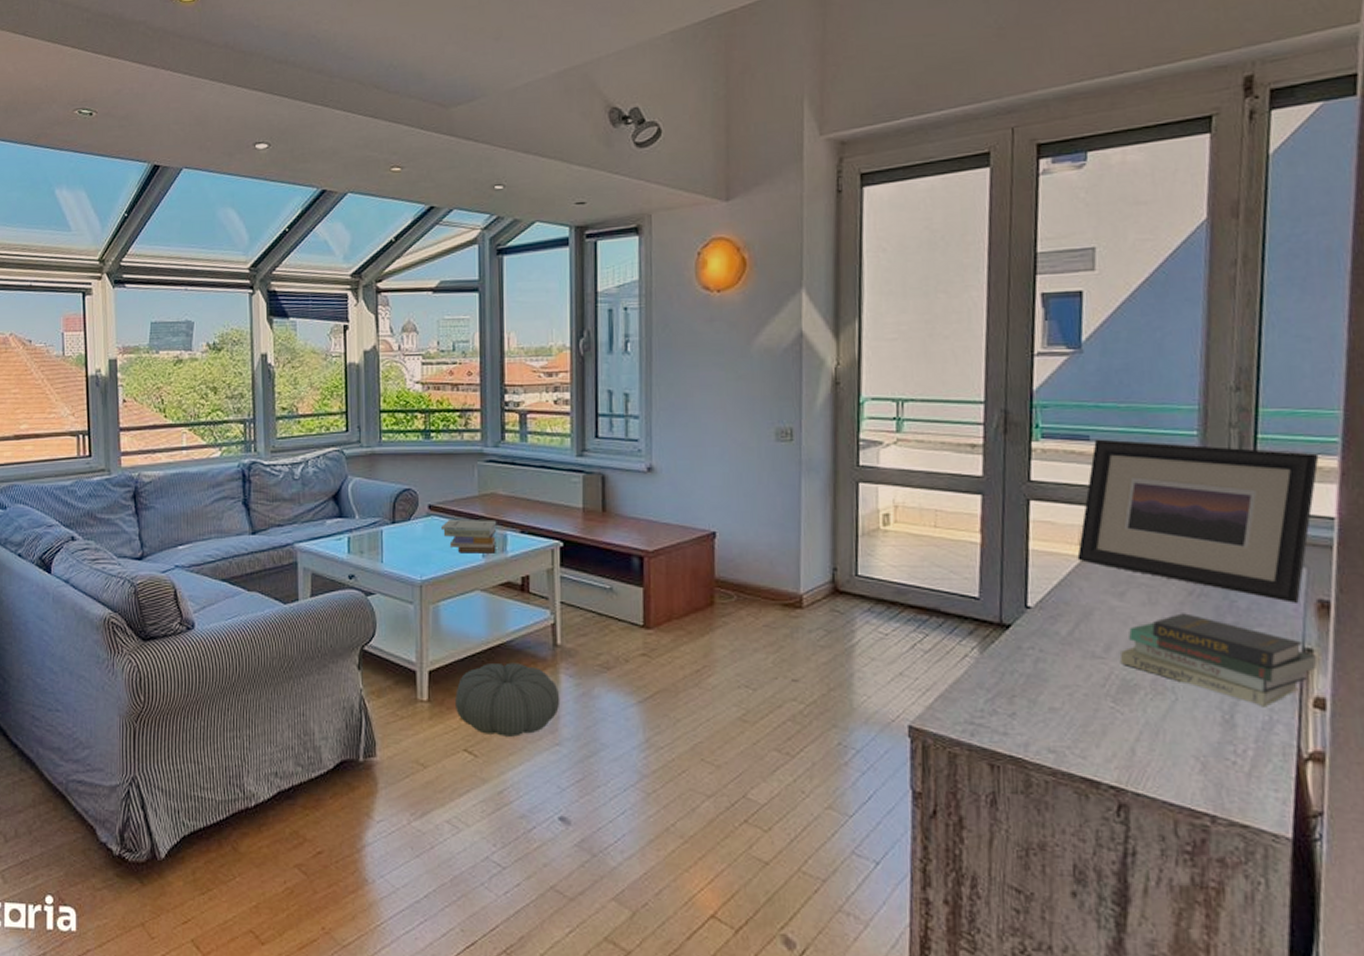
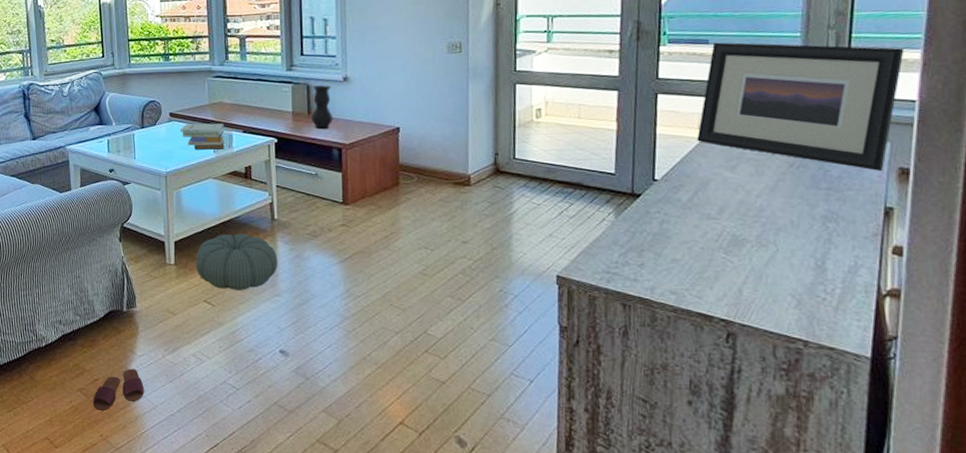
slippers: none [314,838,382,894] -> present [93,369,144,411]
vase: none [605,476,634,531] -> present [310,85,333,129]
books: present [1119,613,1318,707] -> none [730,181,897,255]

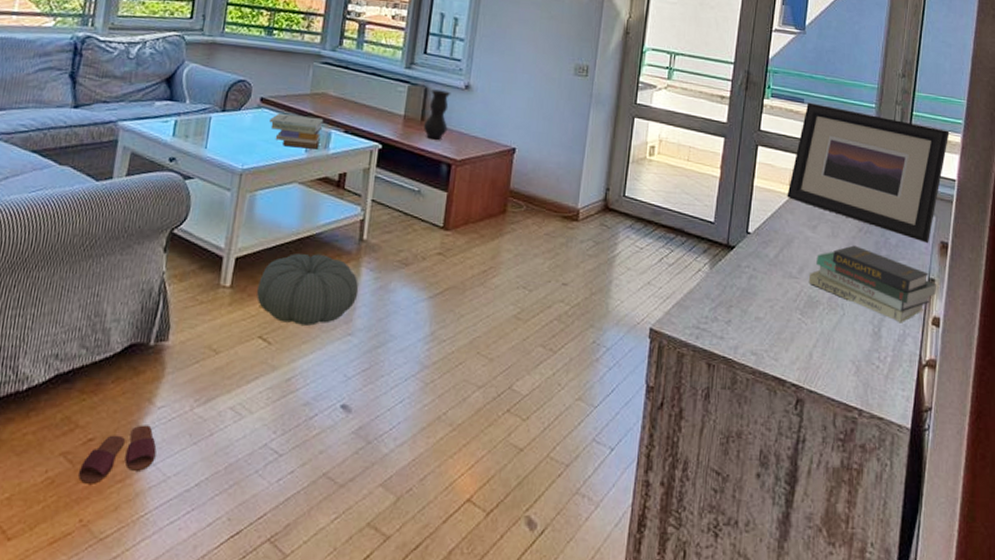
books: none [730,181,897,255] -> present [808,245,937,323]

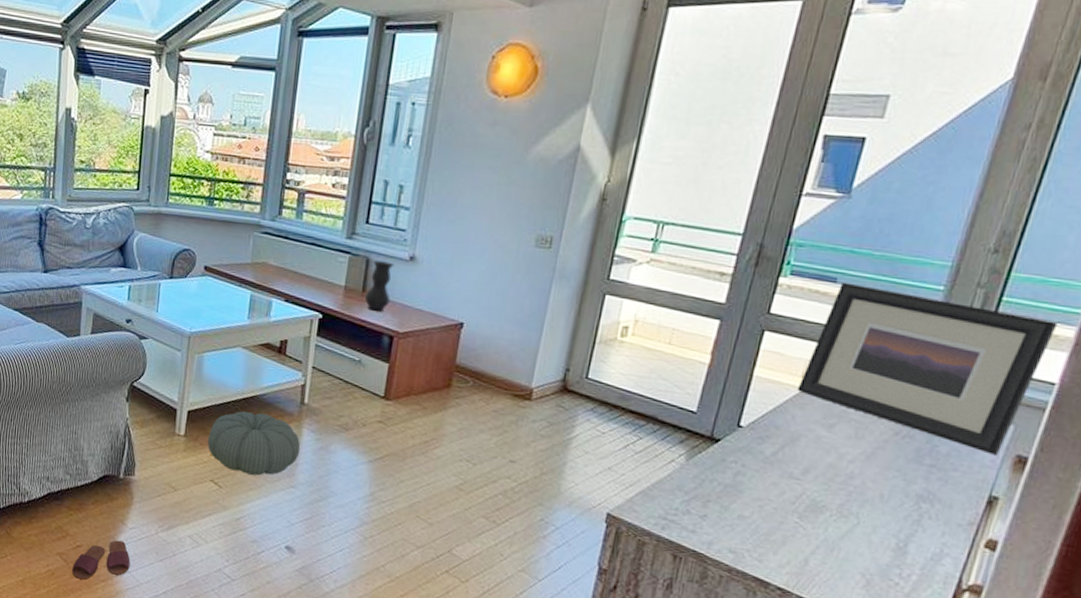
books: present [268,112,324,149] -> none [212,280,265,317]
books: present [808,245,937,323] -> none [814,449,1001,541]

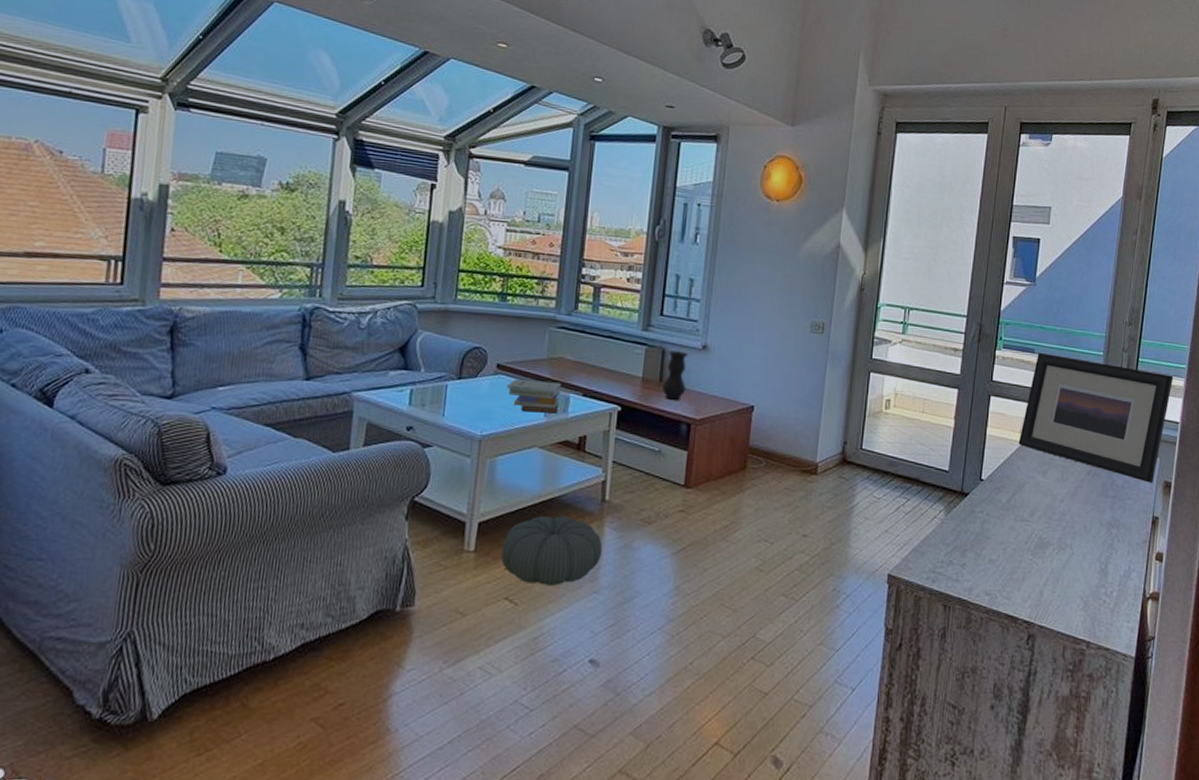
slippers: present [72,540,130,580] -> none [331,688,408,747]
books: none [212,280,265,317] -> present [506,378,562,413]

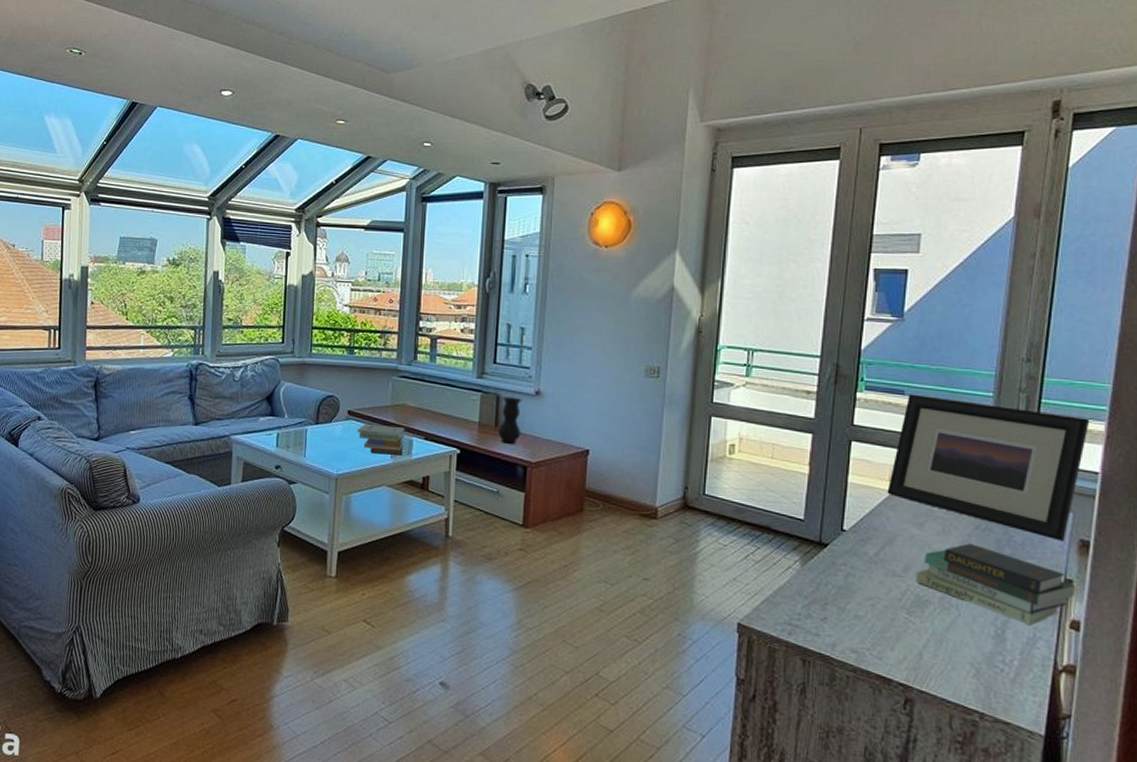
pouf: present [501,516,603,585] -> none [359,549,448,612]
books: none [1039,488,1161,560] -> present [915,543,1076,626]

